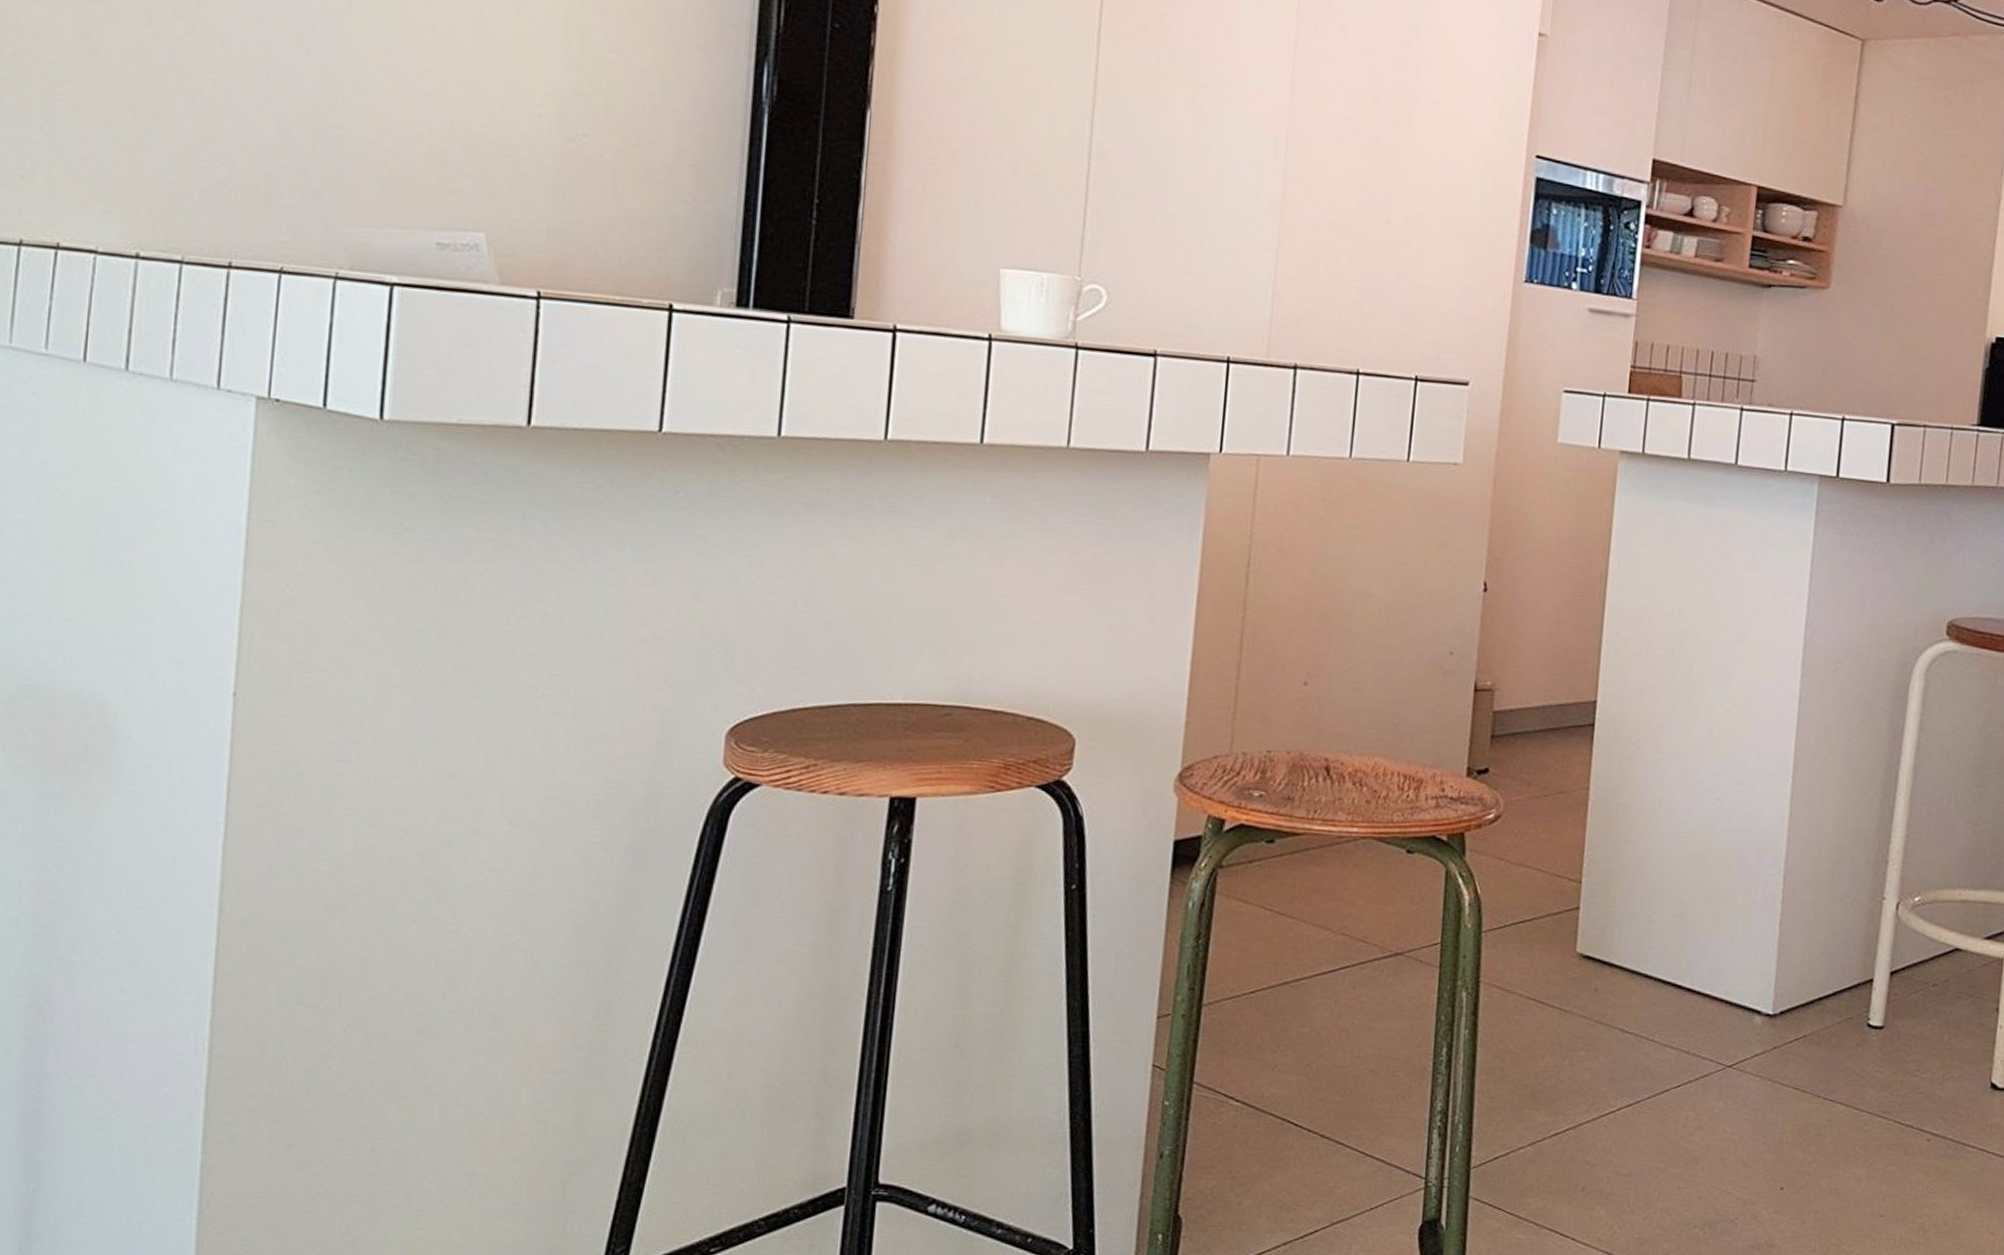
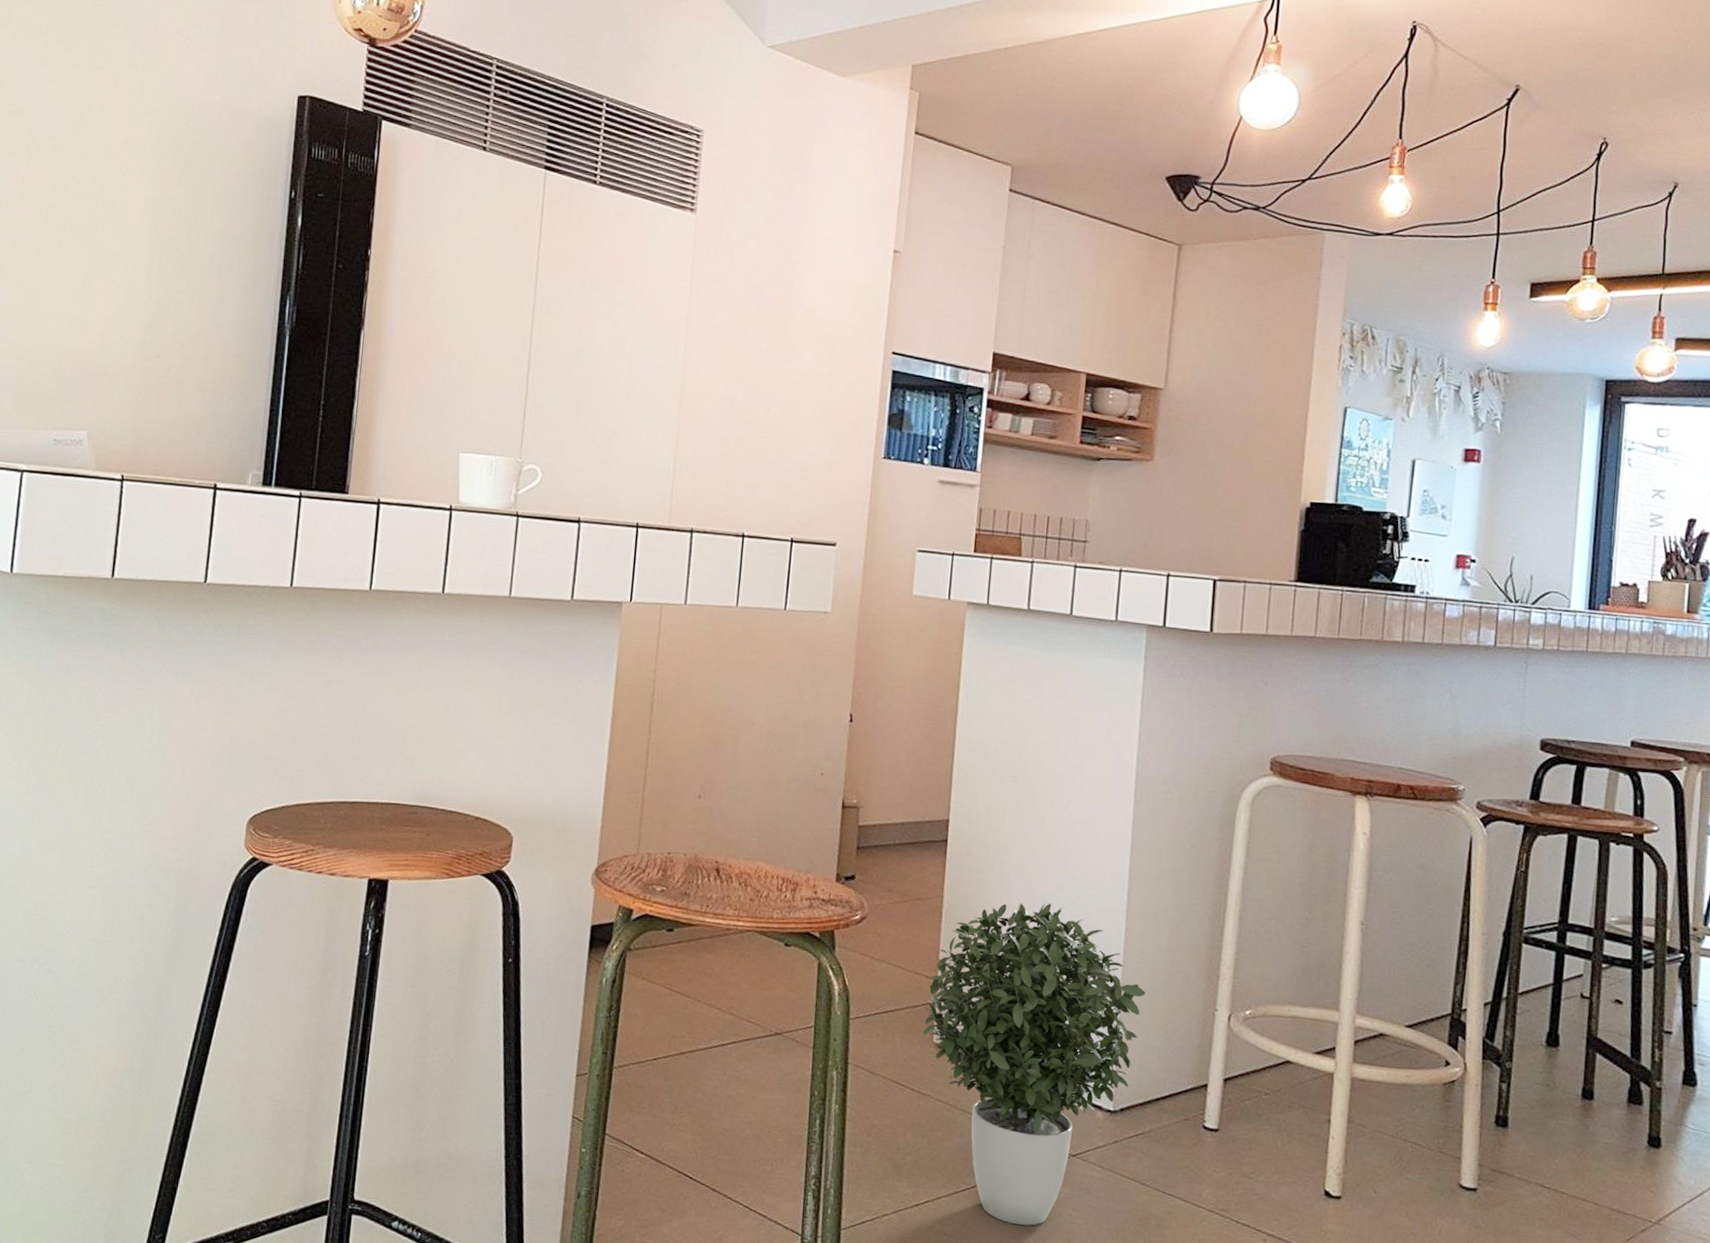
potted plant: none [1565,790,1809,1146] -> present [923,903,1145,1226]

